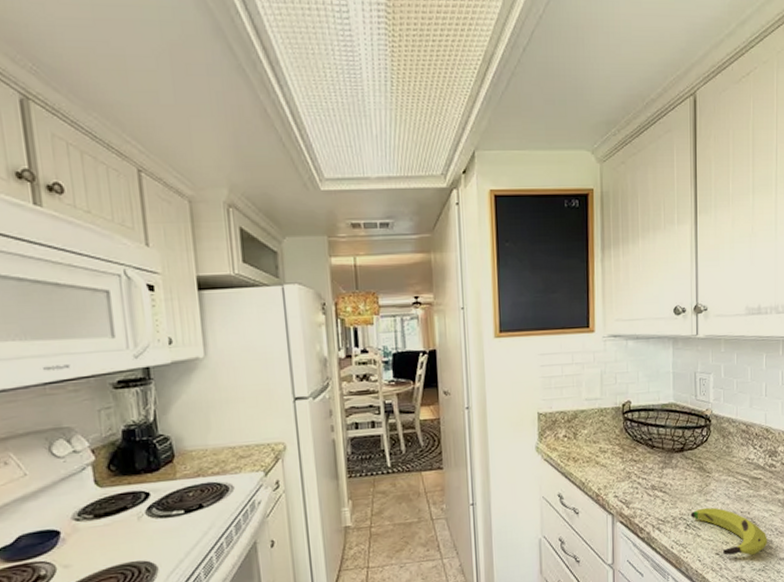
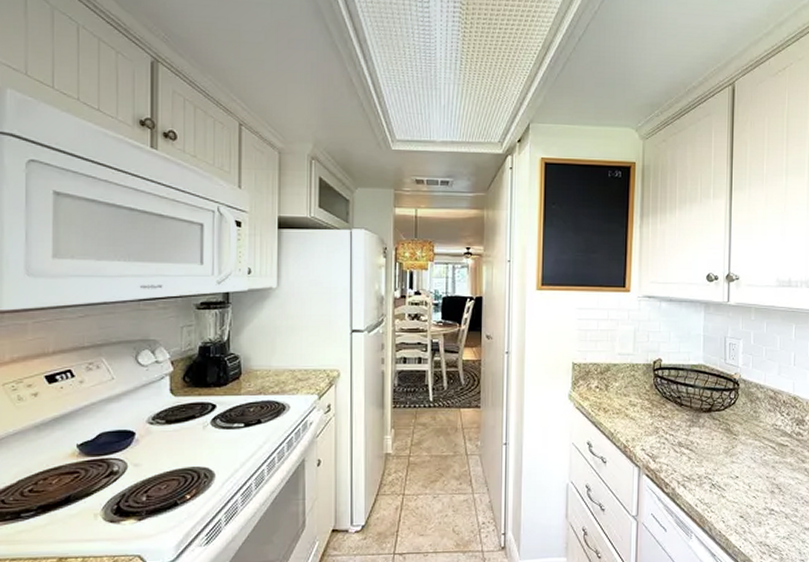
banana: present [690,507,768,556] -> none [716,469,793,522]

